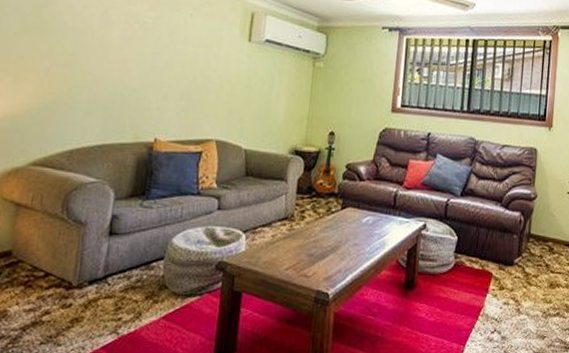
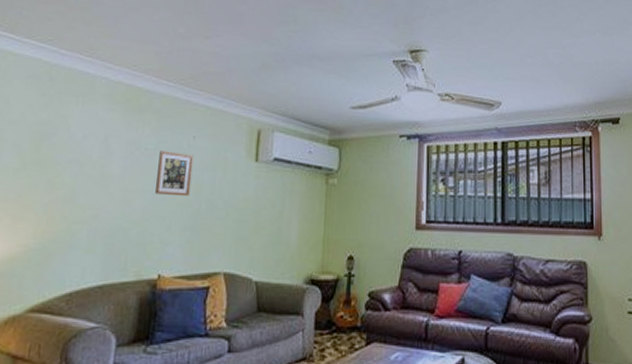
picture frame: none [152,25,190,69] -> present [154,151,194,197]

